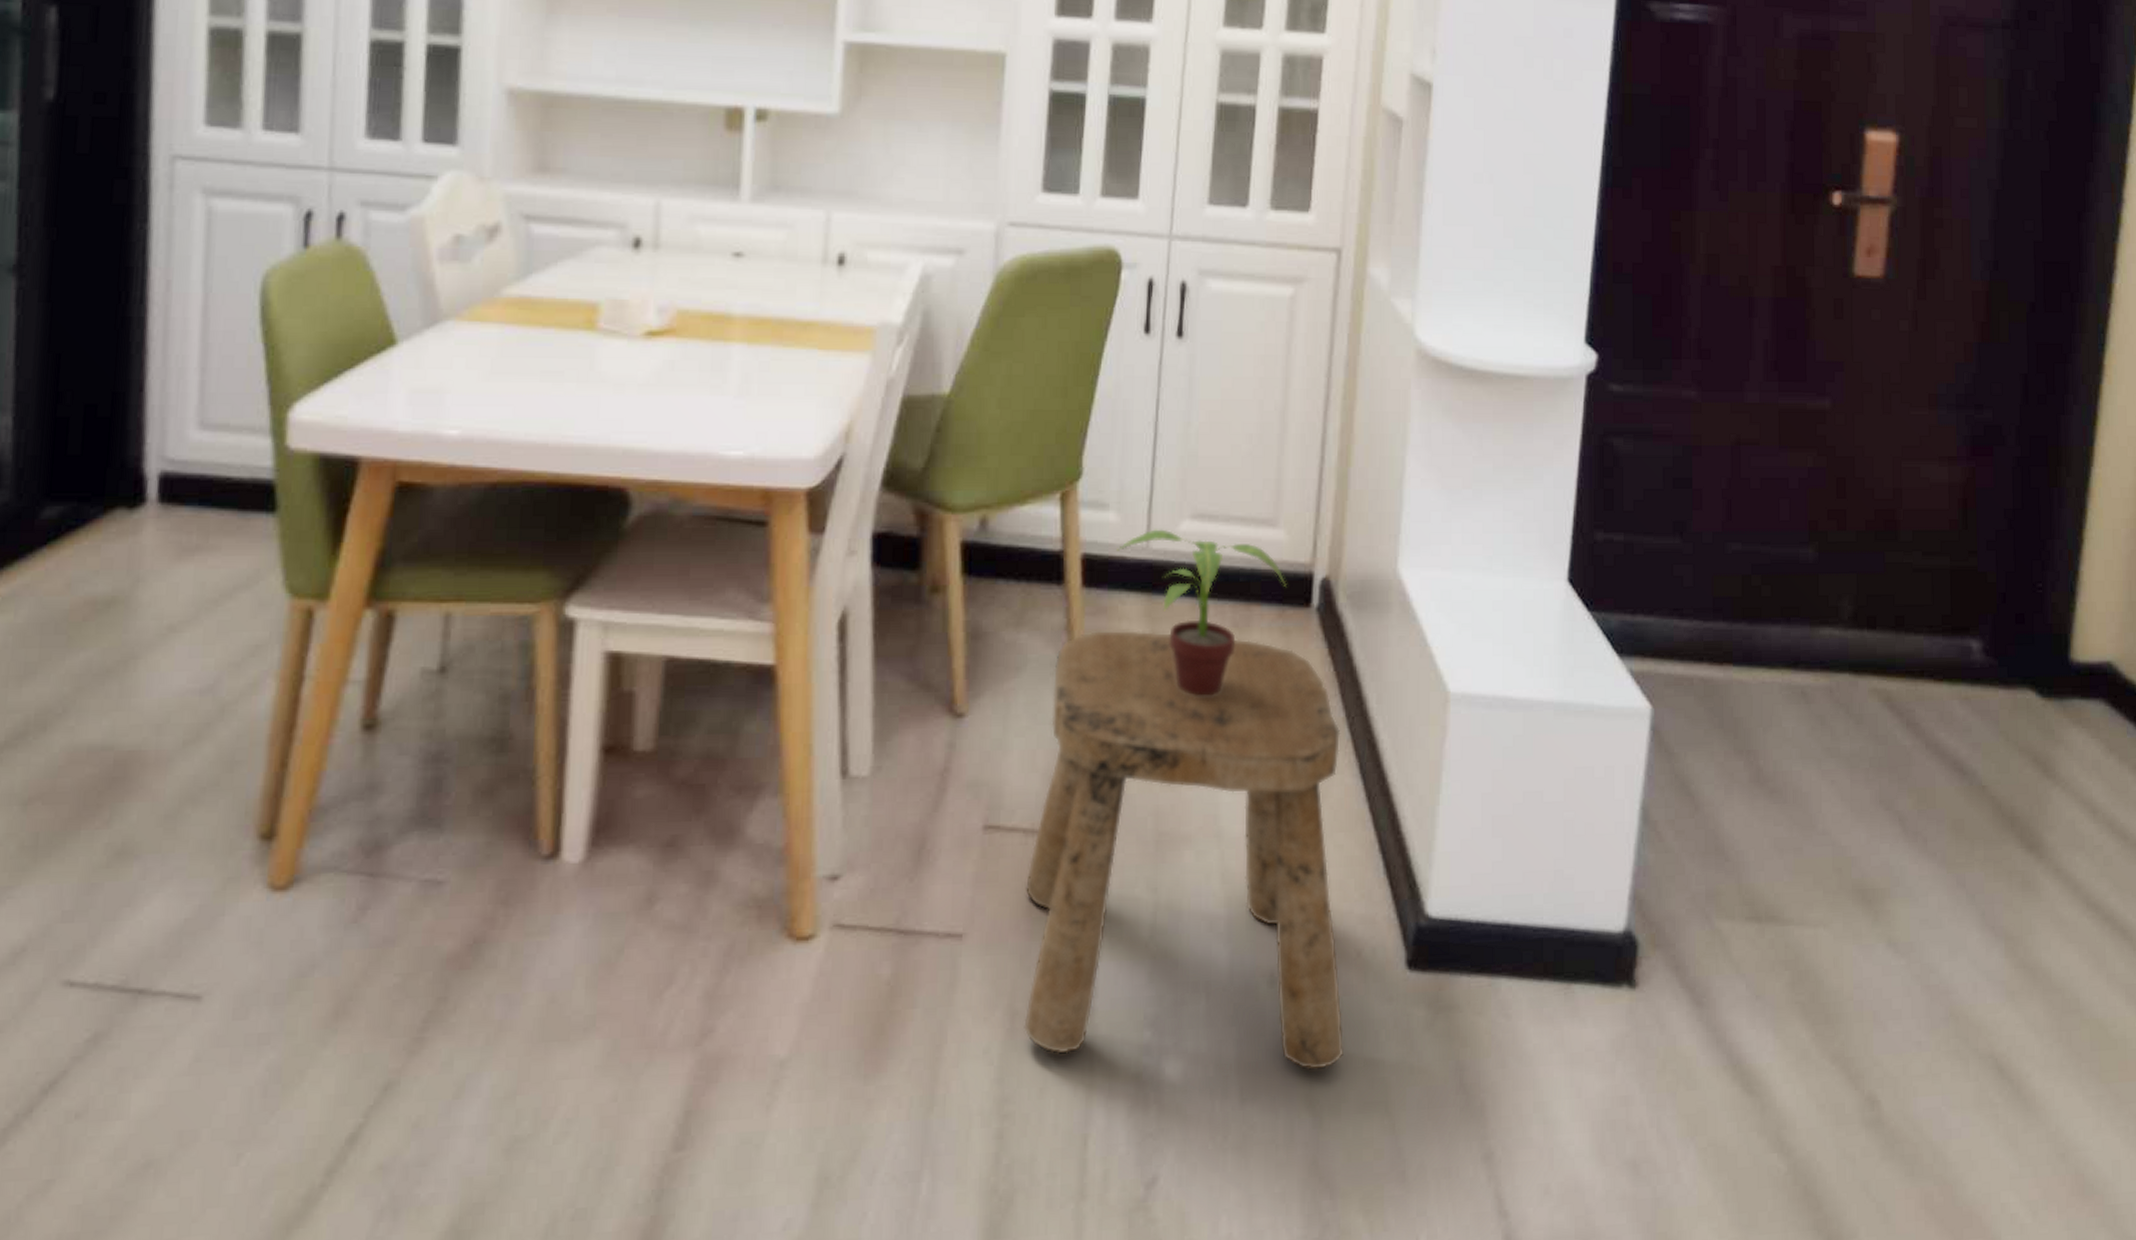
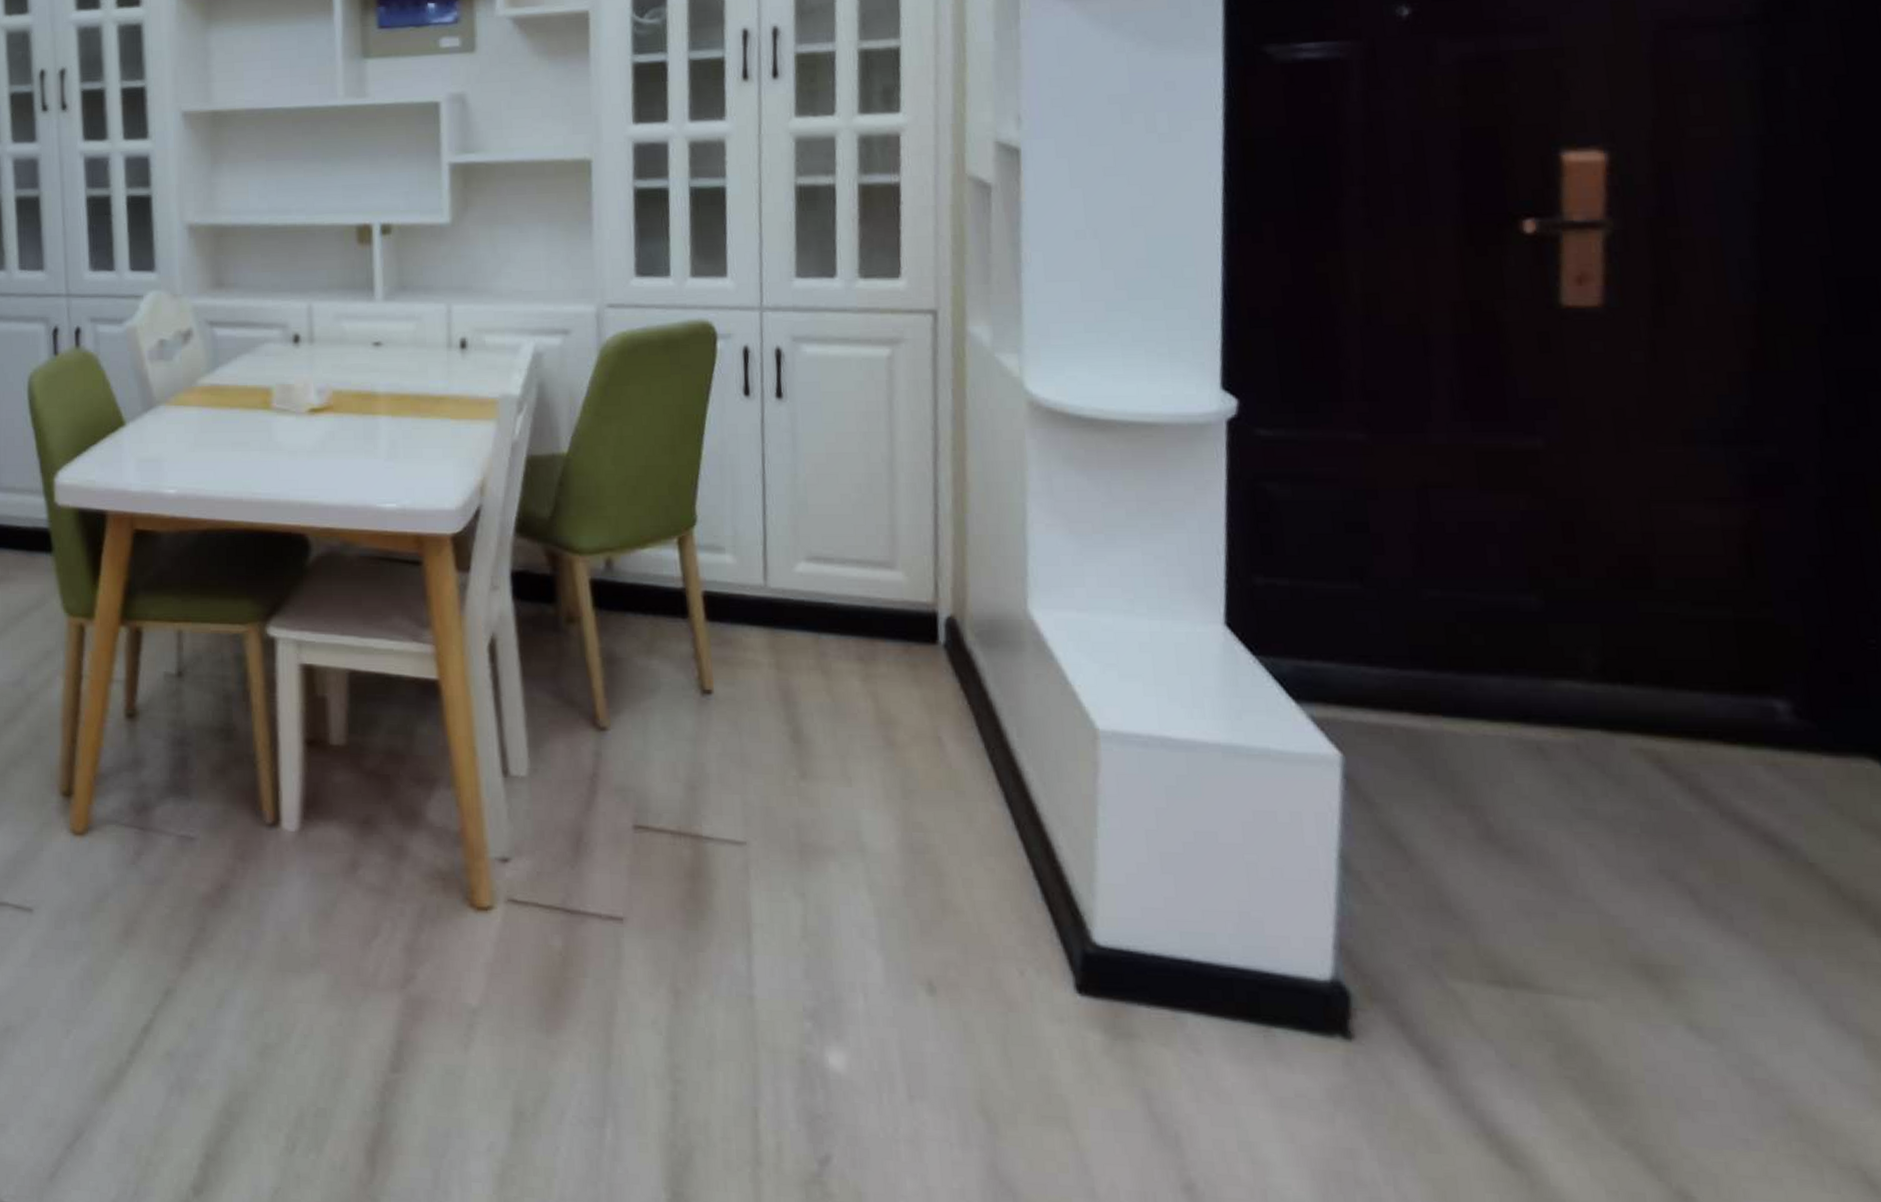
stool: present [1024,630,1345,1070] -> none [677,660,1015,1079]
potted plant: present [1117,529,1287,696] -> none [736,570,910,722]

